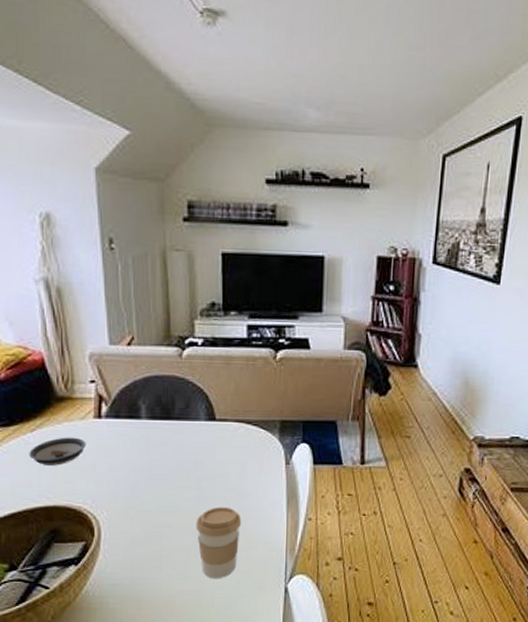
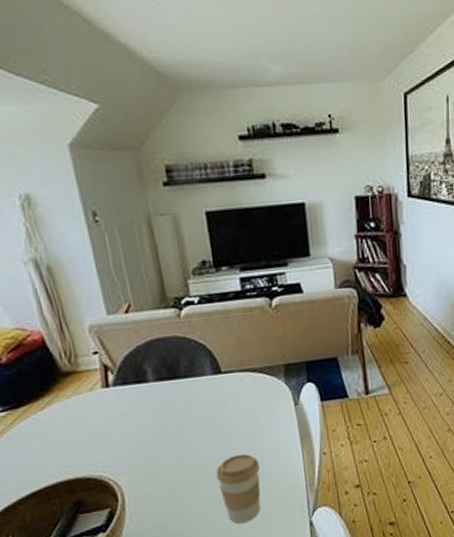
saucer: present [29,437,86,466] -> none [42,409,98,441]

